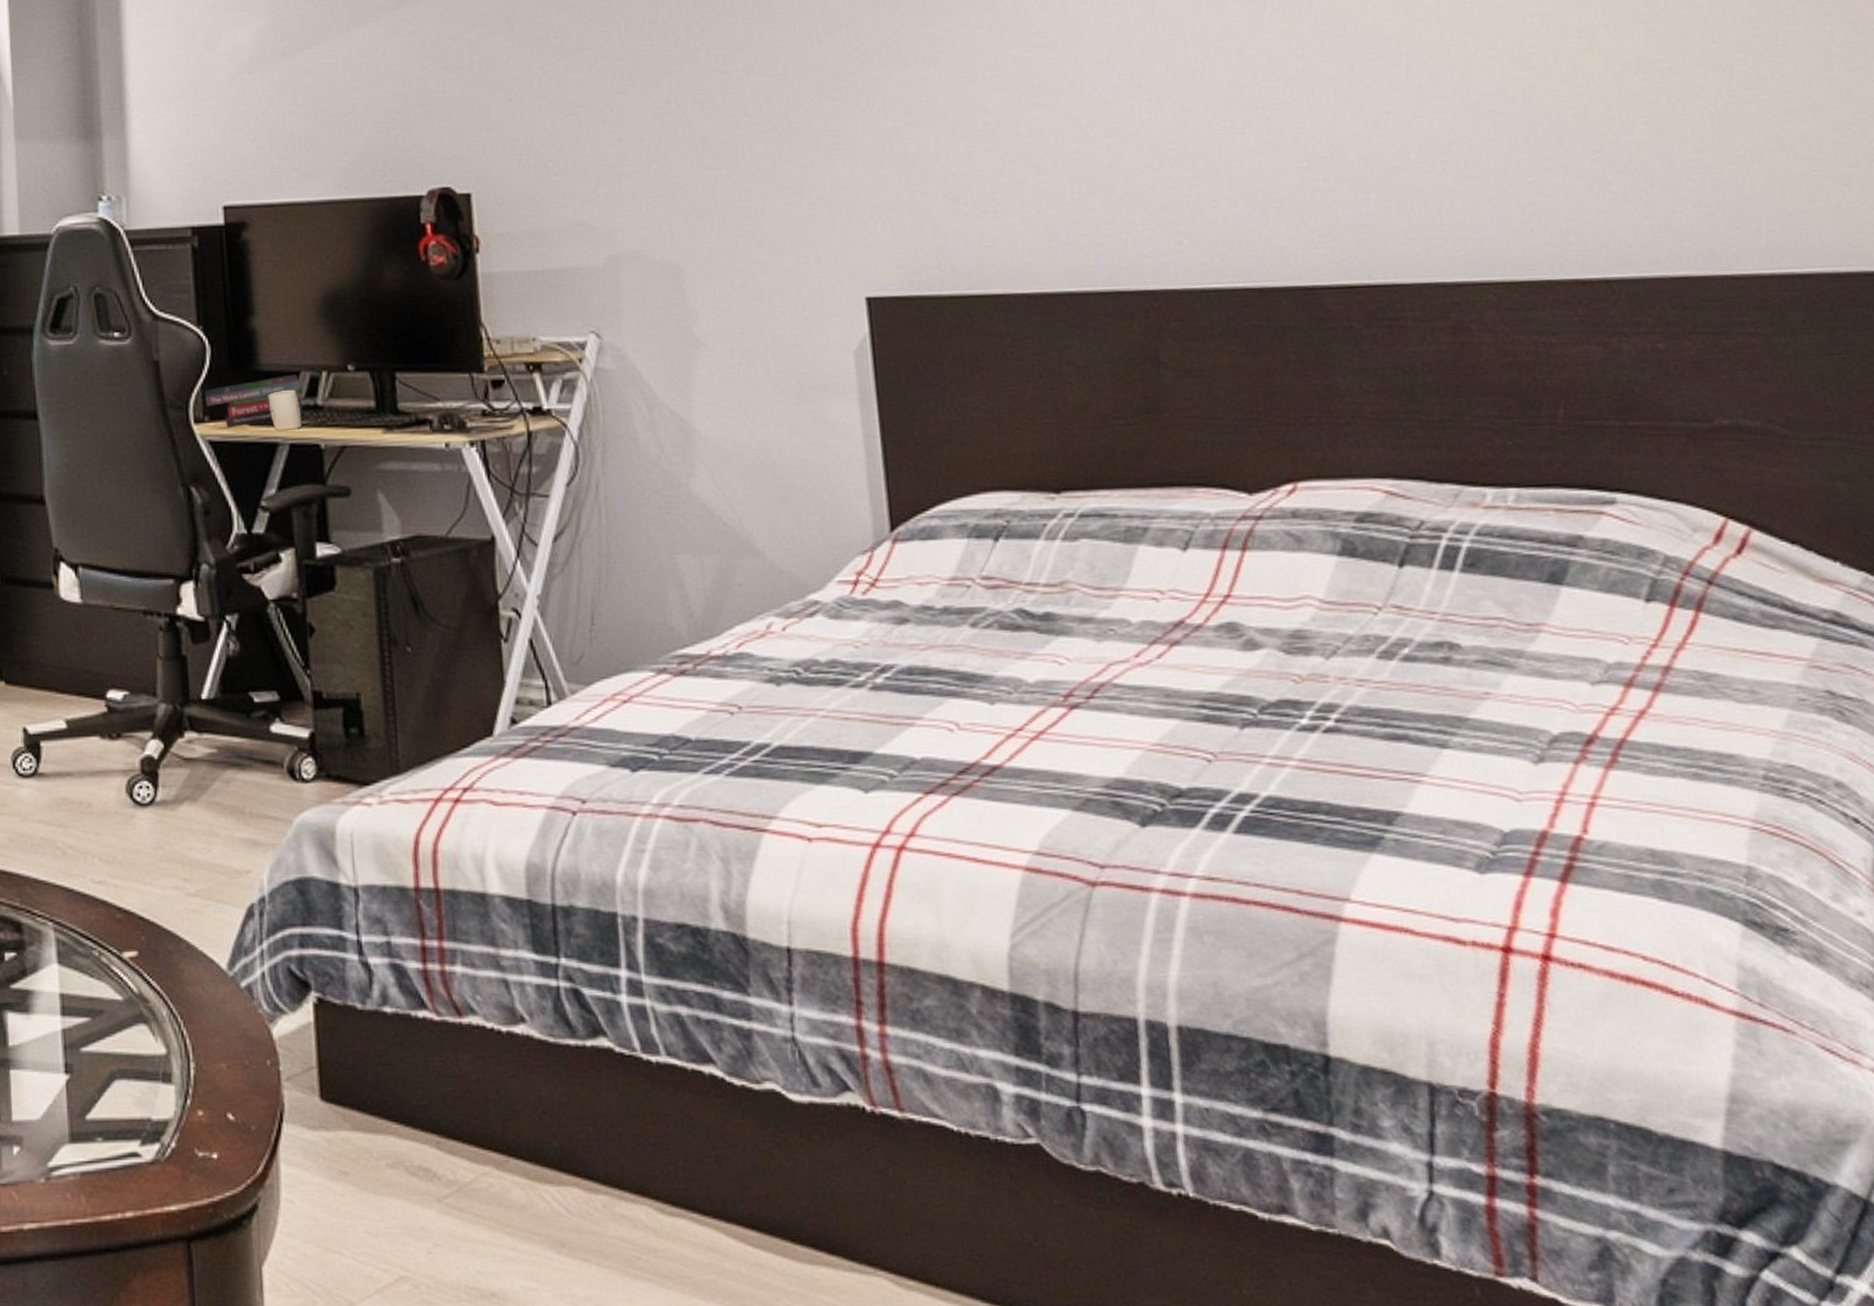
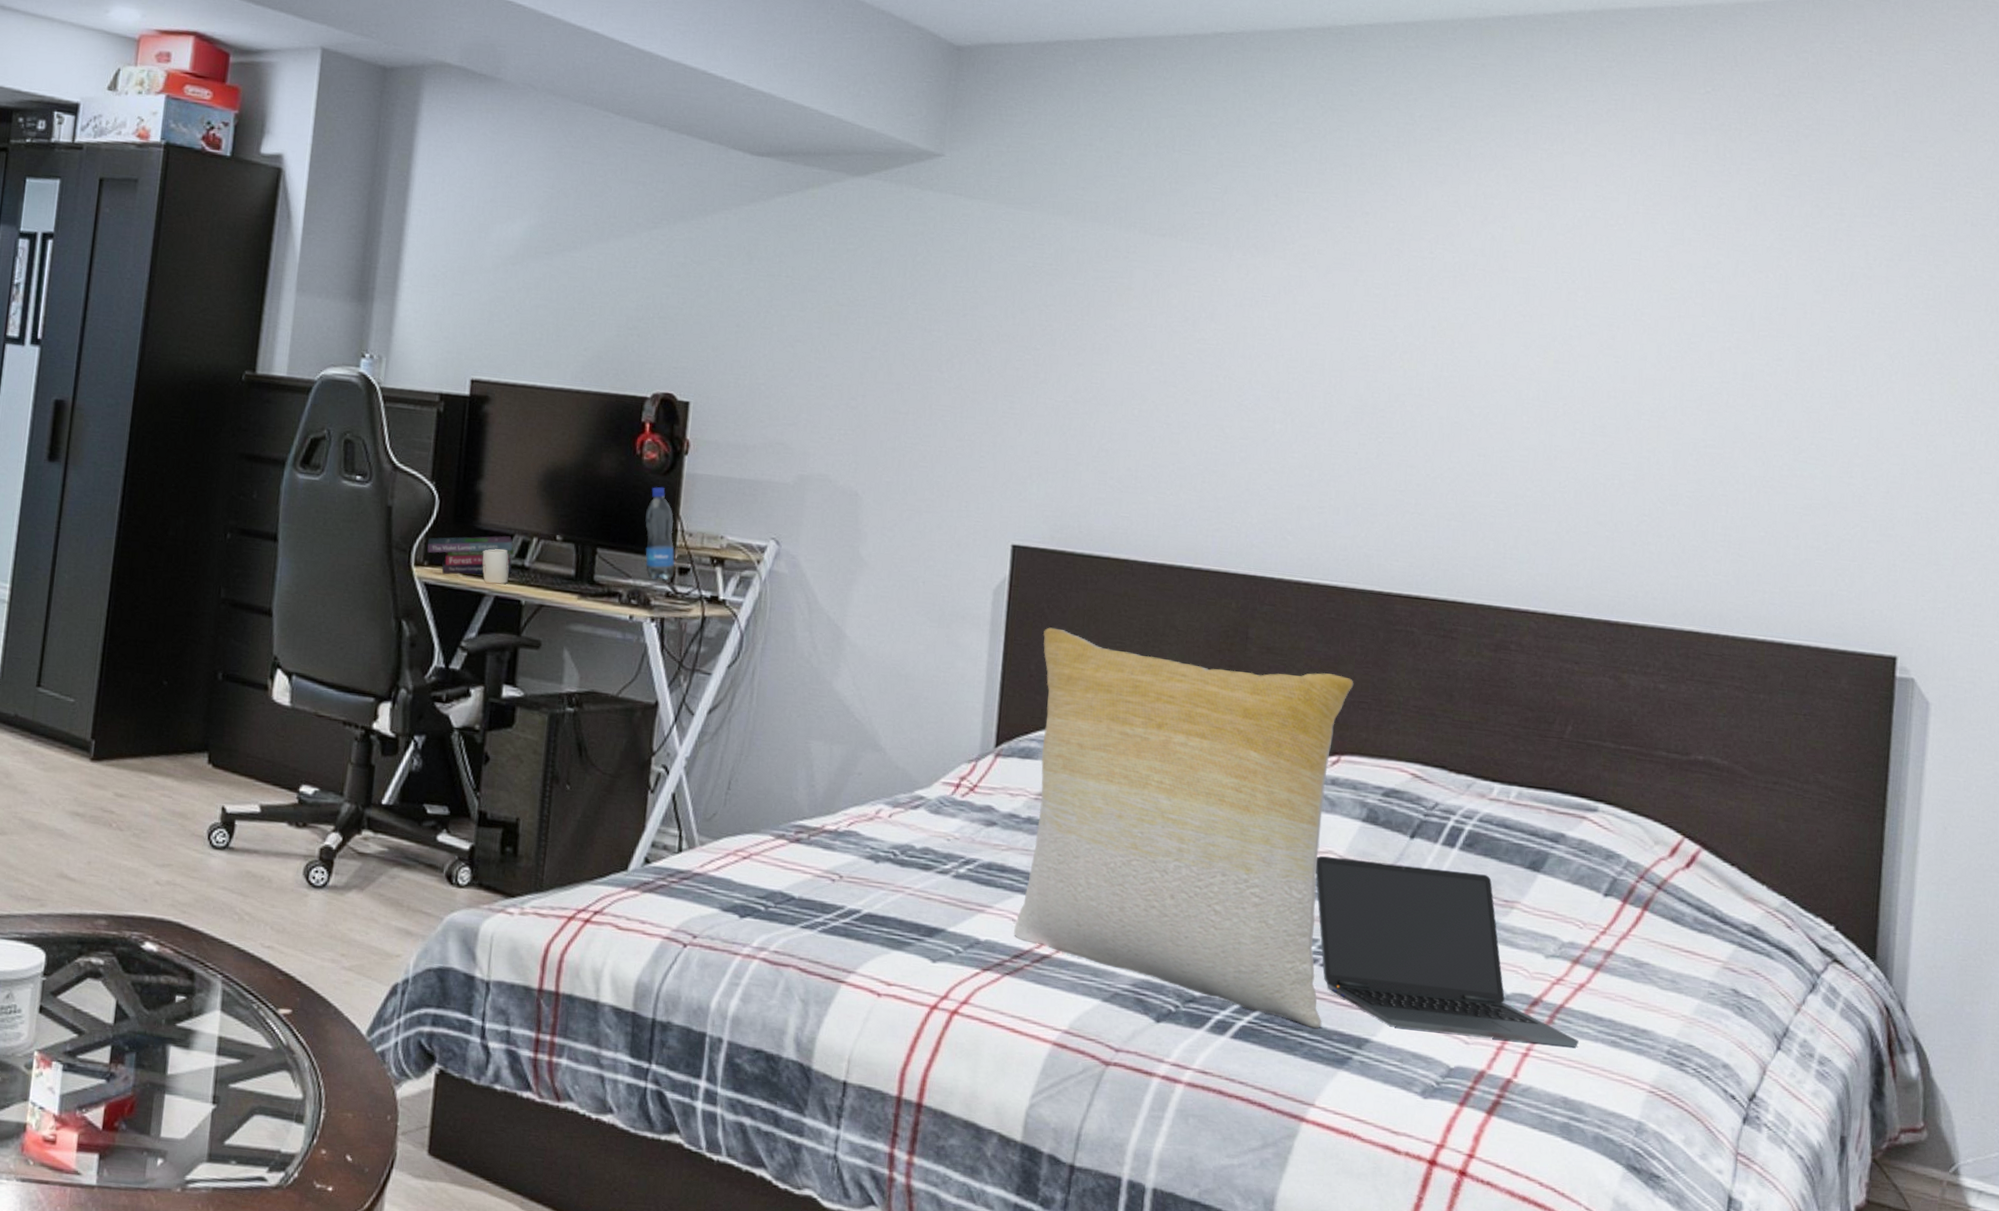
bottle: none [442,294,487,399] -> present [645,487,675,580]
pillow: none [921,384,1340,810] -> present [1014,627,1354,1030]
laptop: none [1292,597,1654,792] -> present [1315,856,1579,1048]

